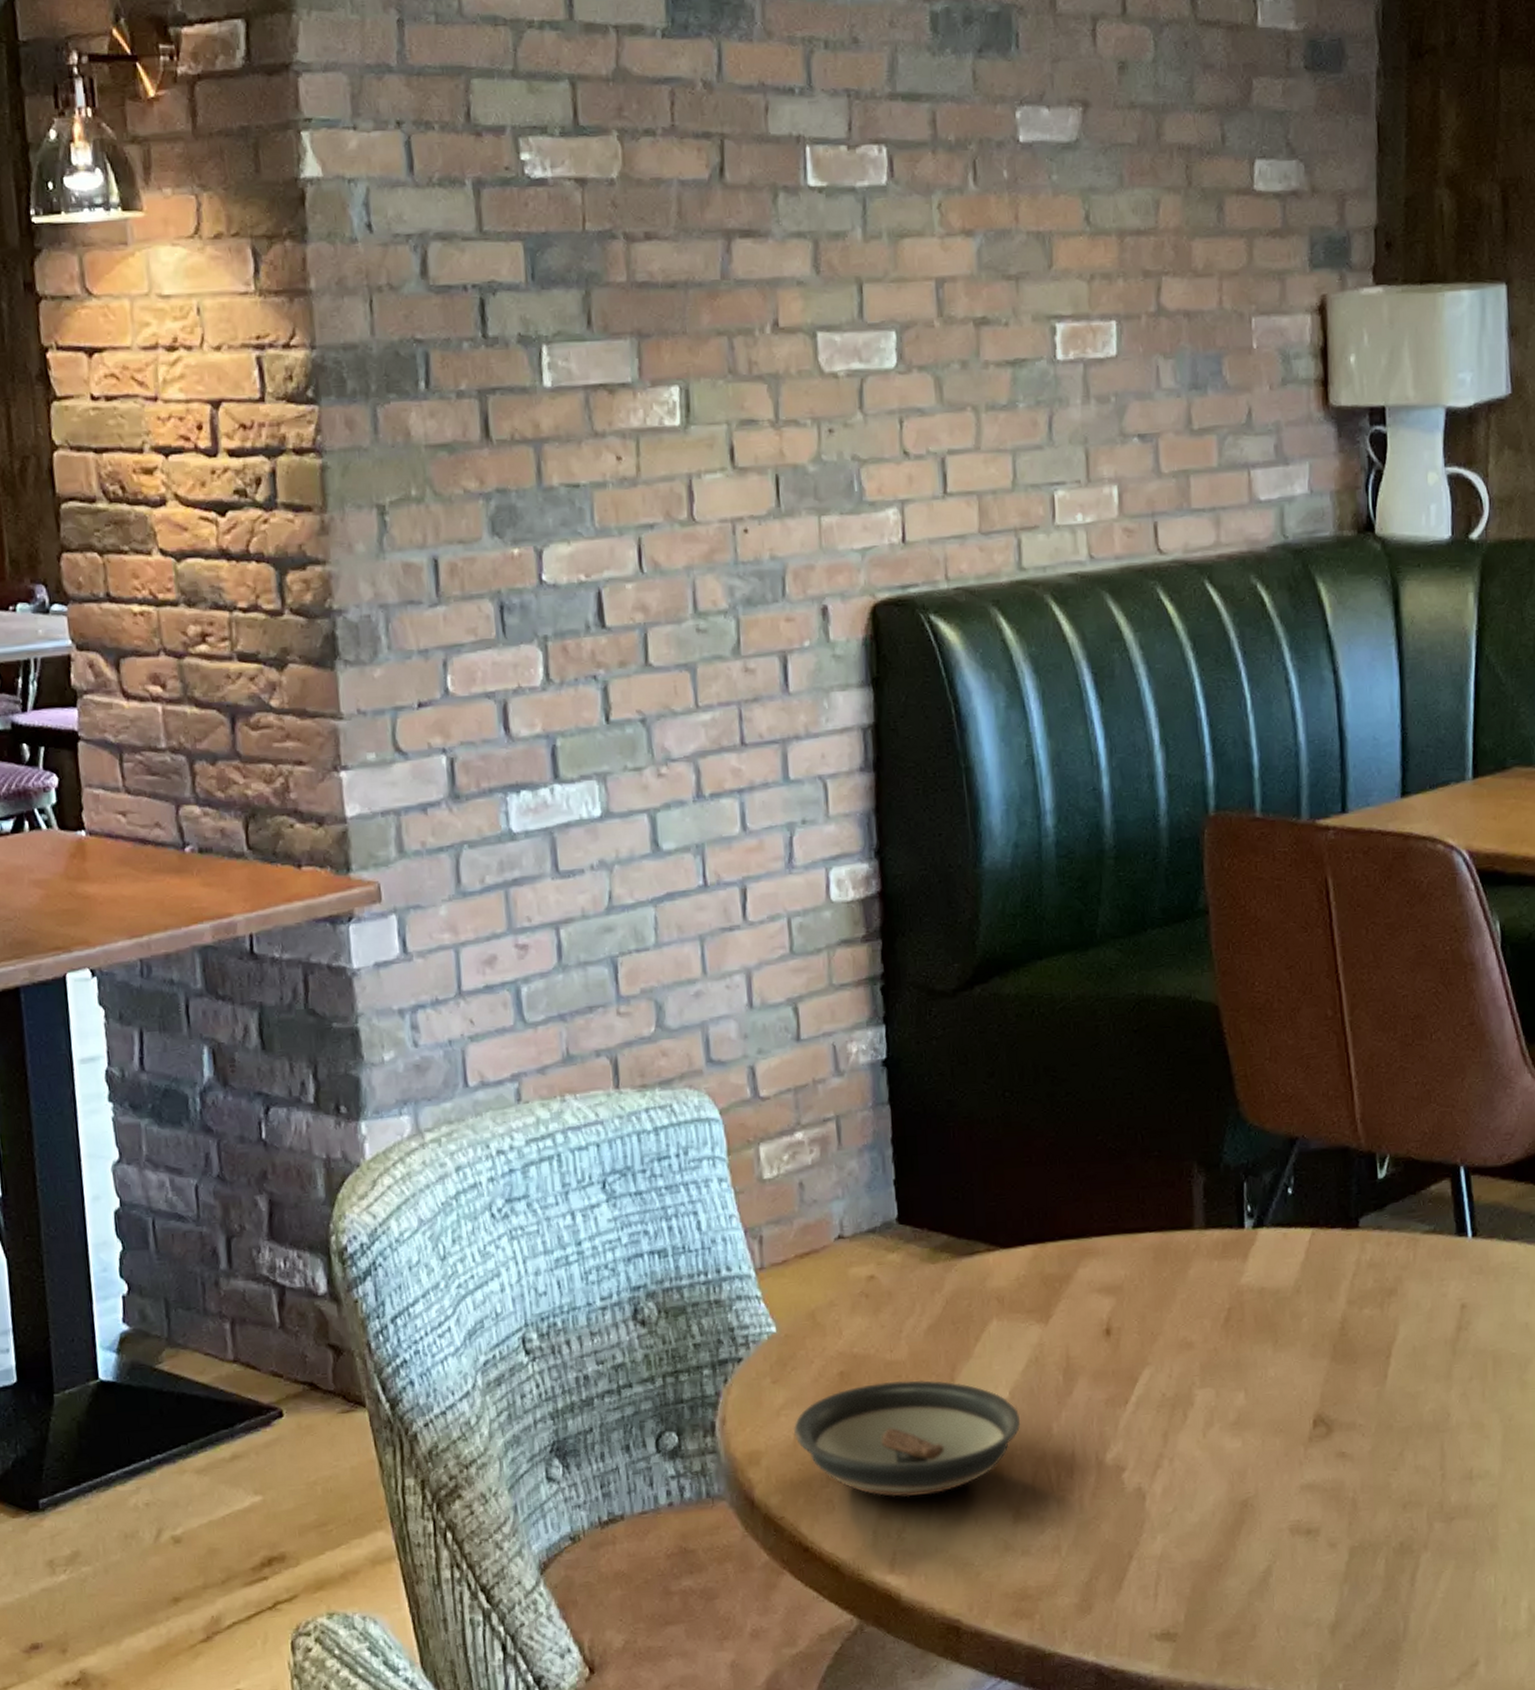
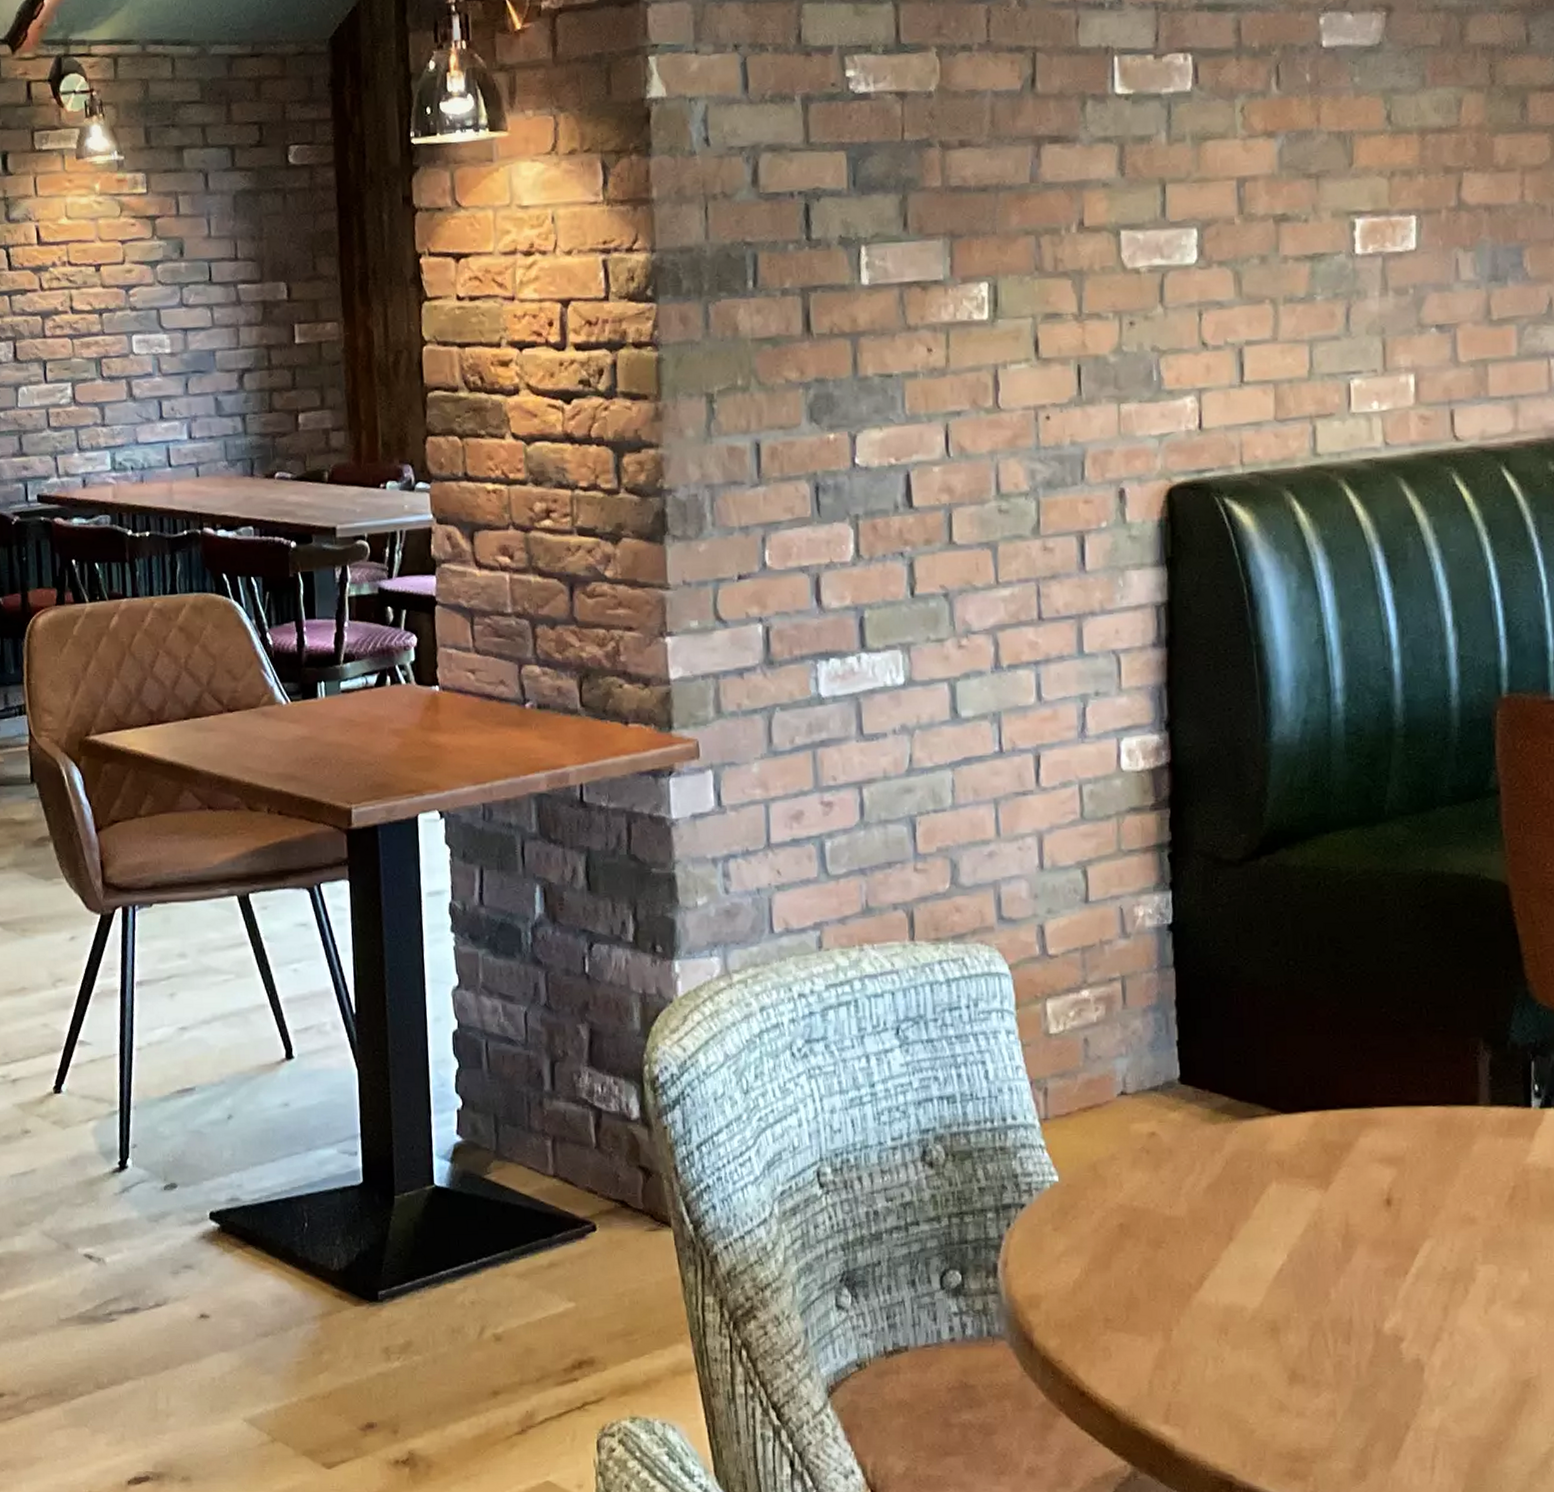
saucer: present [793,1380,1021,1497] -> none [1072,1236,1298,1351]

